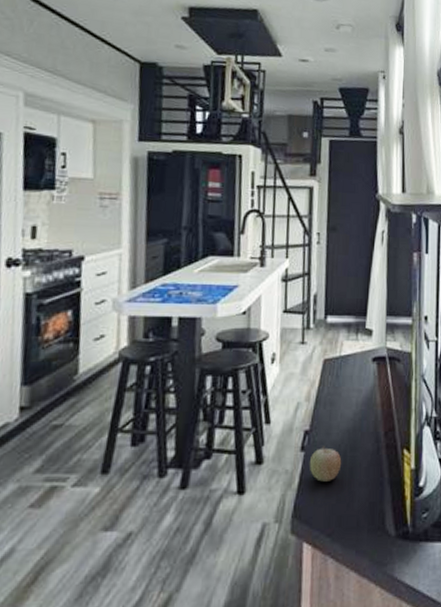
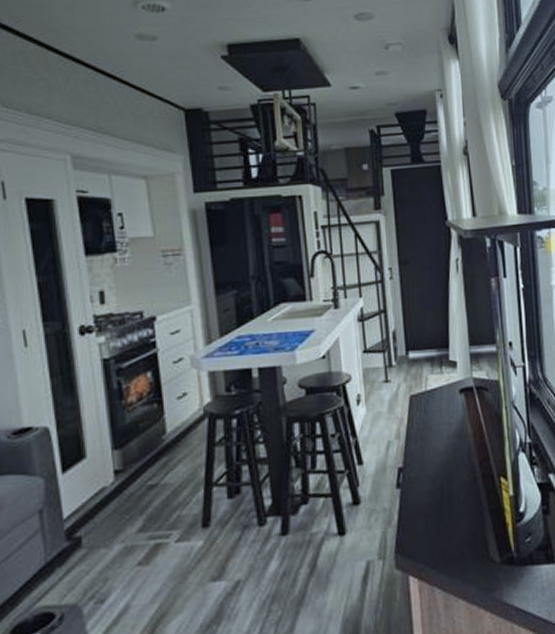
fruit: present [309,446,342,482] -> none [406,481,439,516]

